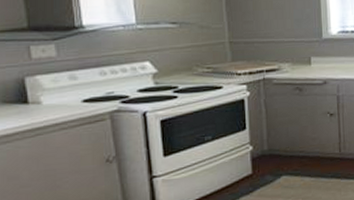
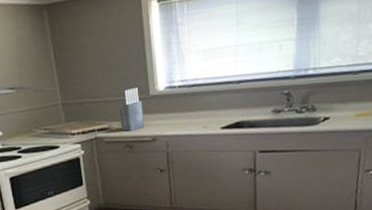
knife block: none [290,30,316,74] -> present [119,88,145,132]

